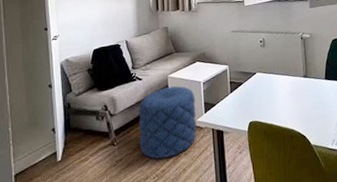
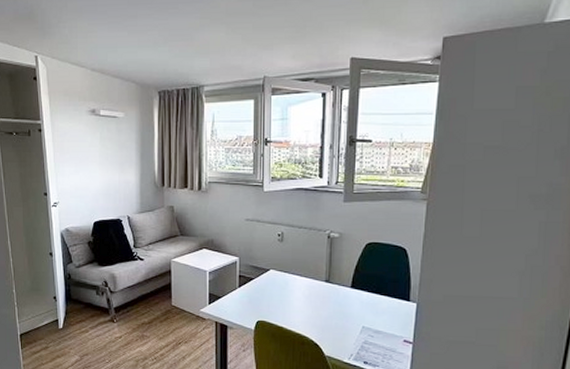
pouf: present [138,86,197,159] -> none [139,272,200,343]

